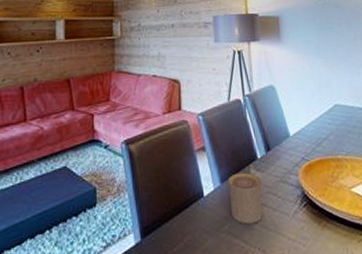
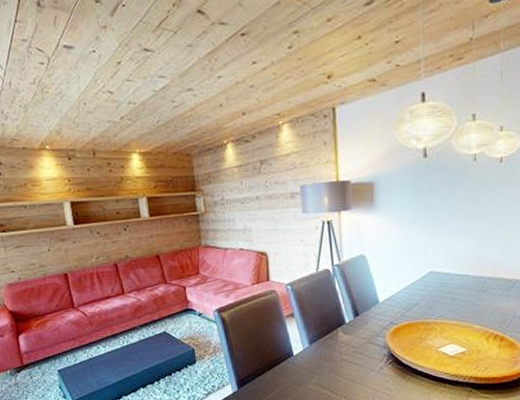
cup: present [227,172,263,224] -> none [315,335,349,378]

